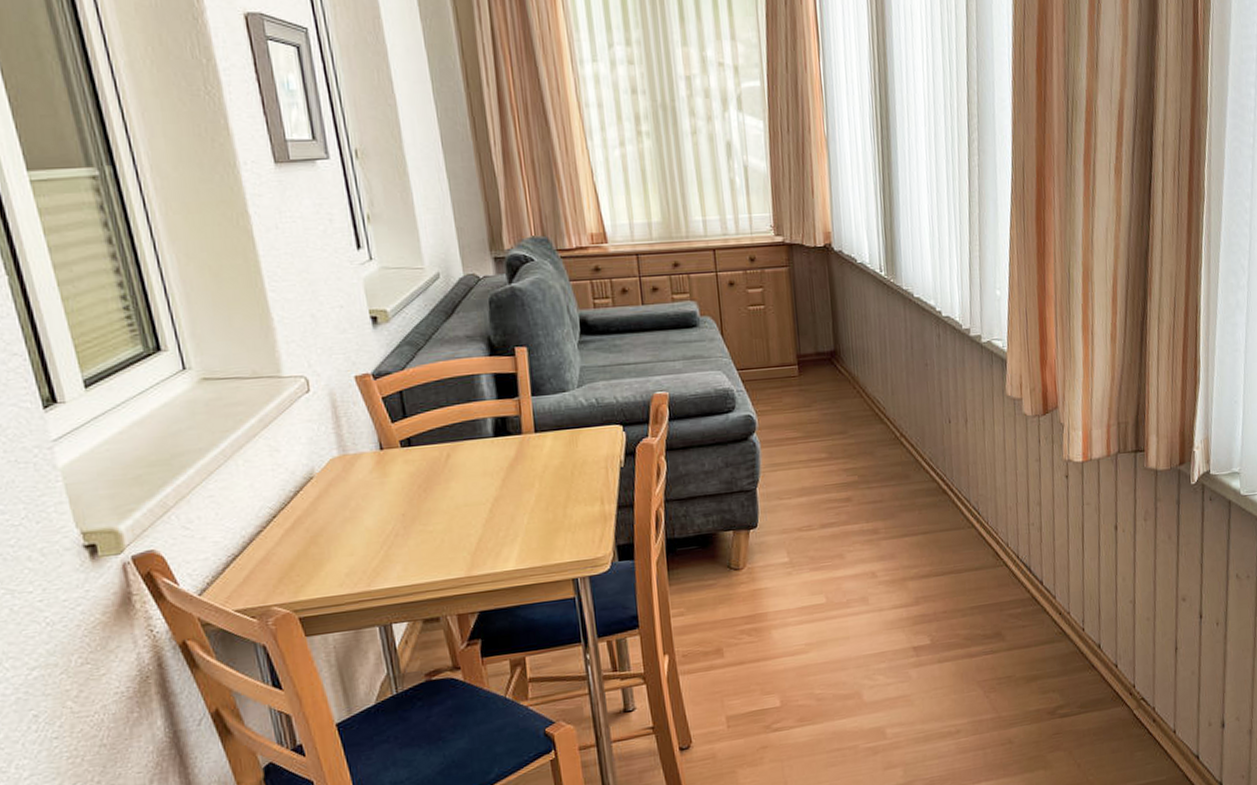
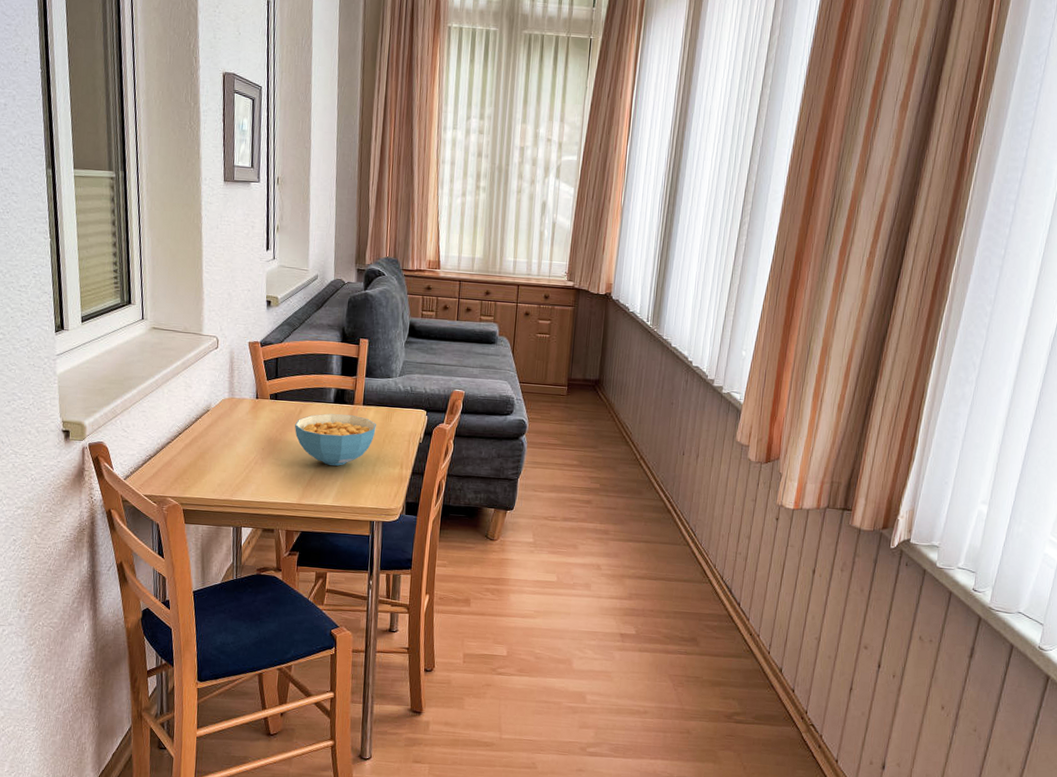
cereal bowl: none [443,447,559,519] -> present [295,413,376,466]

